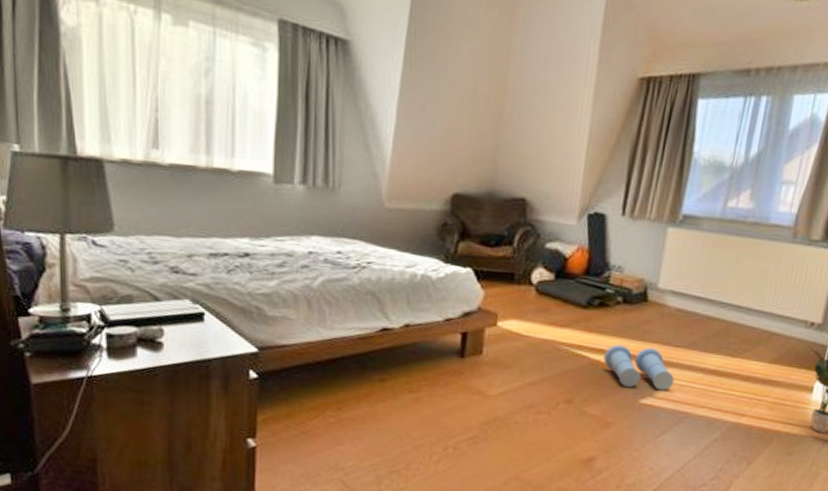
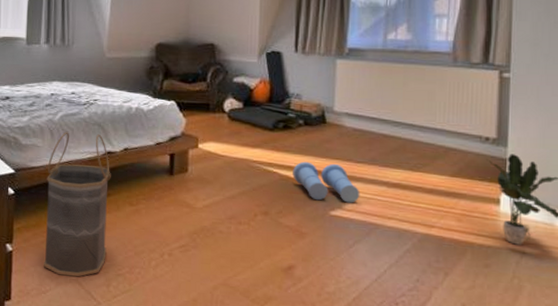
basket: none [296,302,387,475] -> present [43,132,111,277]

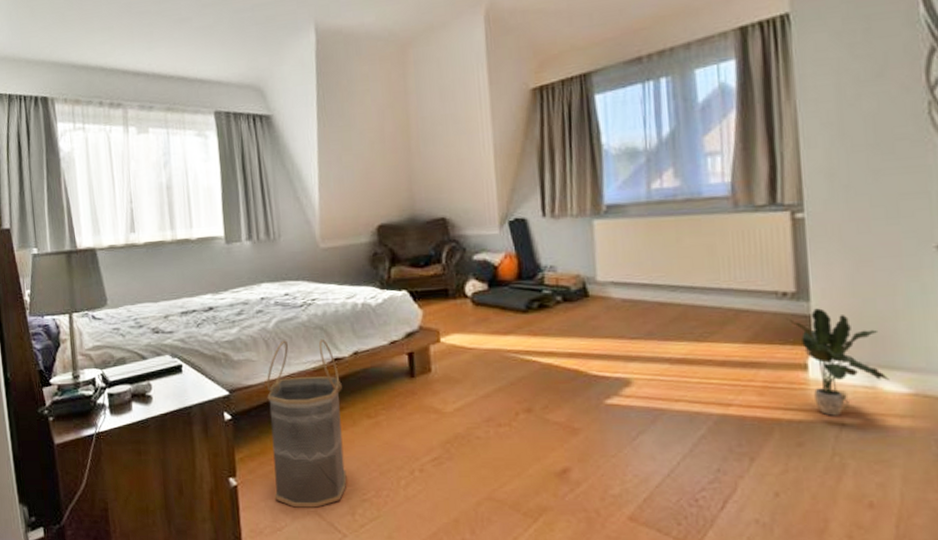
dumbbells: present [293,161,360,203] -> none [555,343,639,389]

